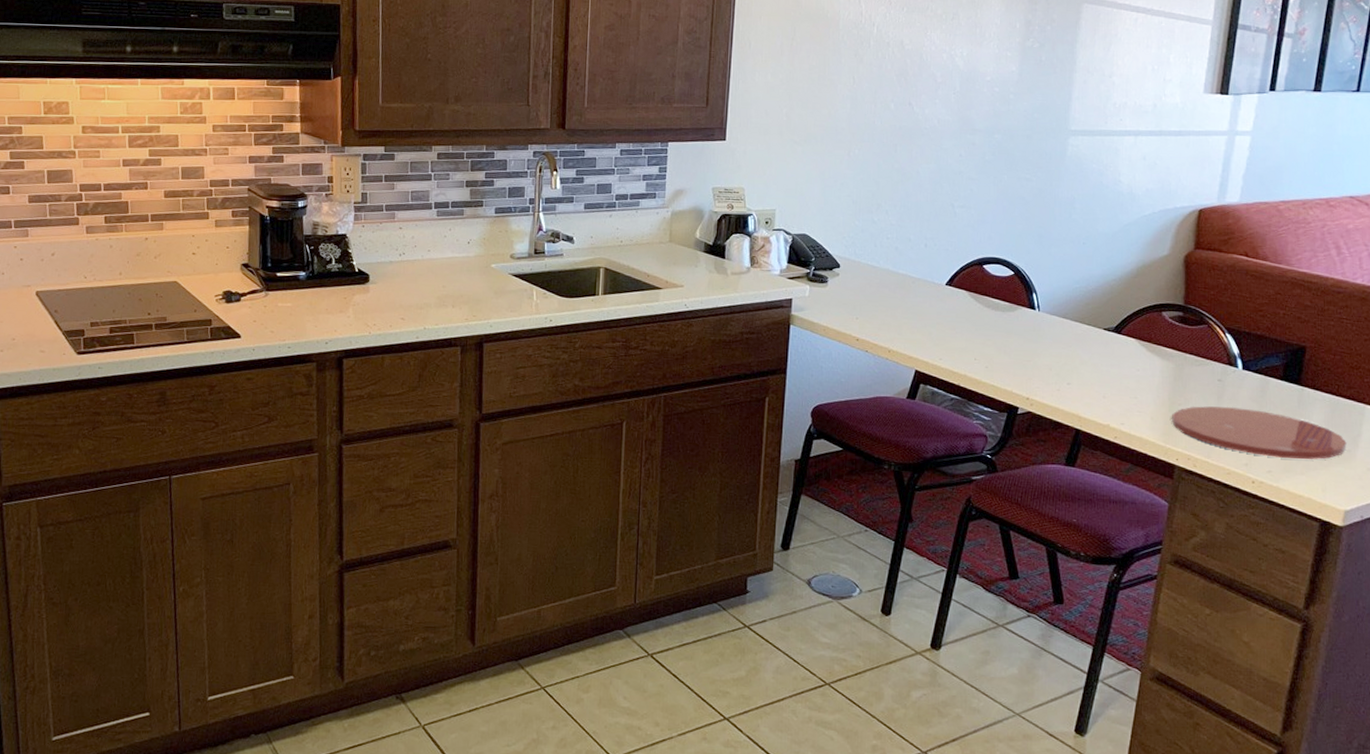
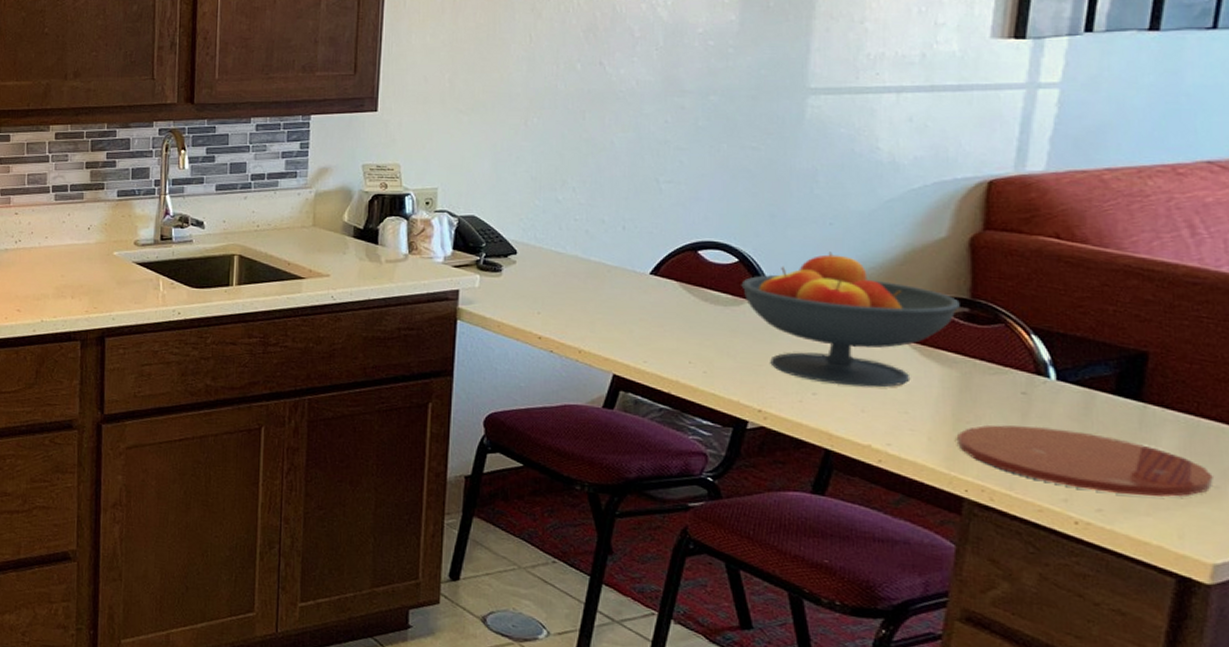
fruit bowl: none [1016,266,1176,378] -> present [741,252,960,388]

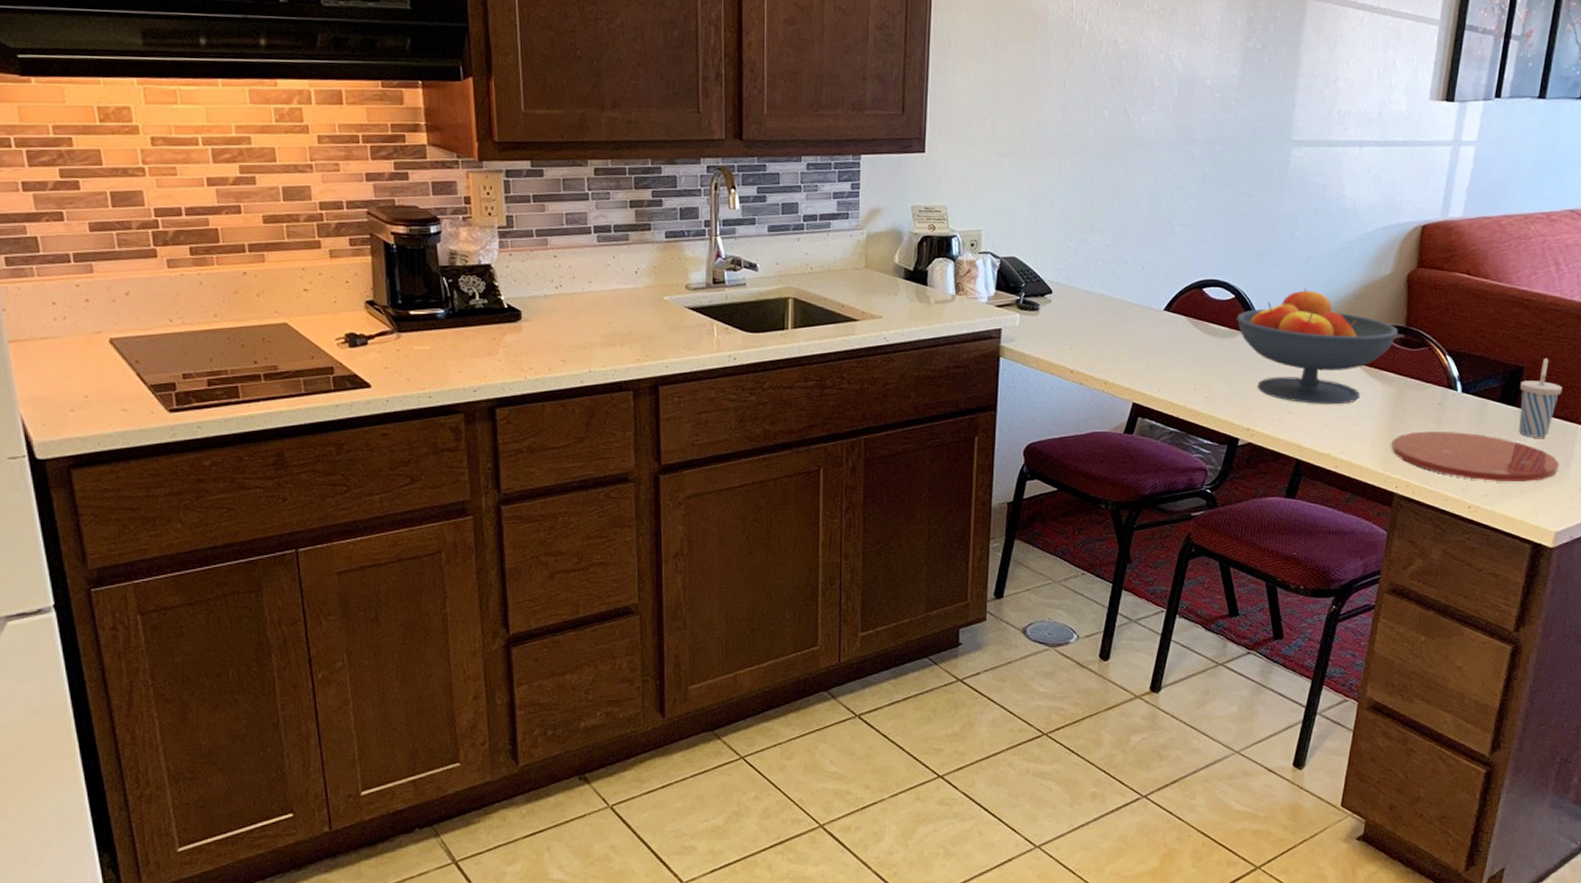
cup: none [1144,341,1211,441] -> present [1518,357,1562,437]

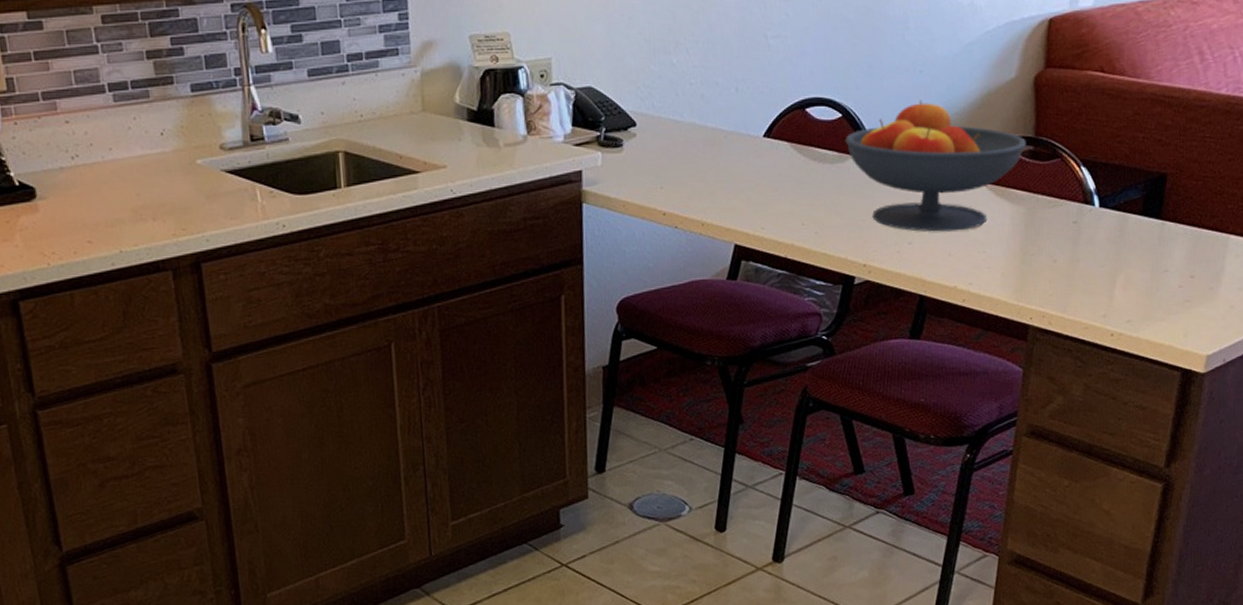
plate: present [1392,431,1559,483] -> none [1024,252,1209,304]
cup: present [1518,357,1562,437] -> none [1163,161,1210,252]

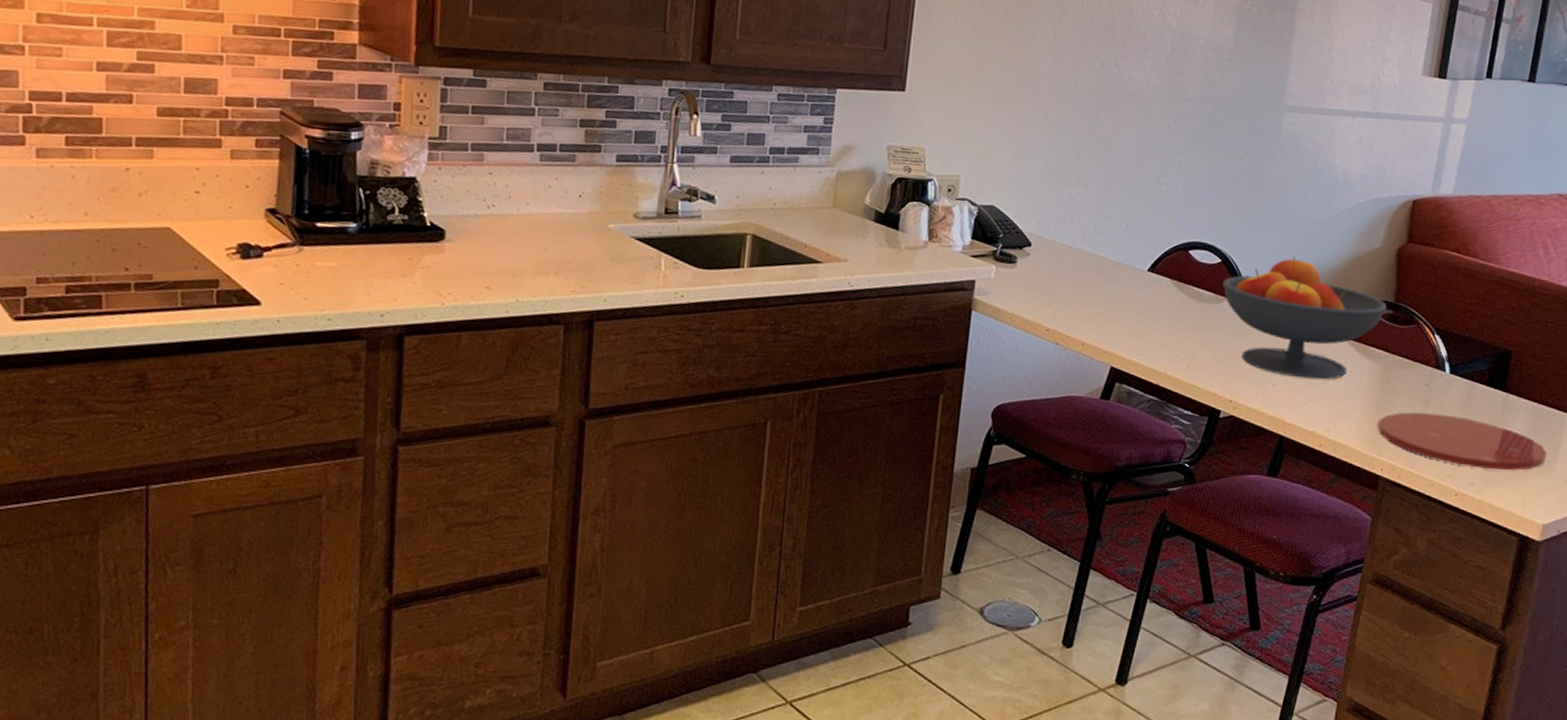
plate: none [1024,252,1209,304] -> present [1378,412,1547,471]

